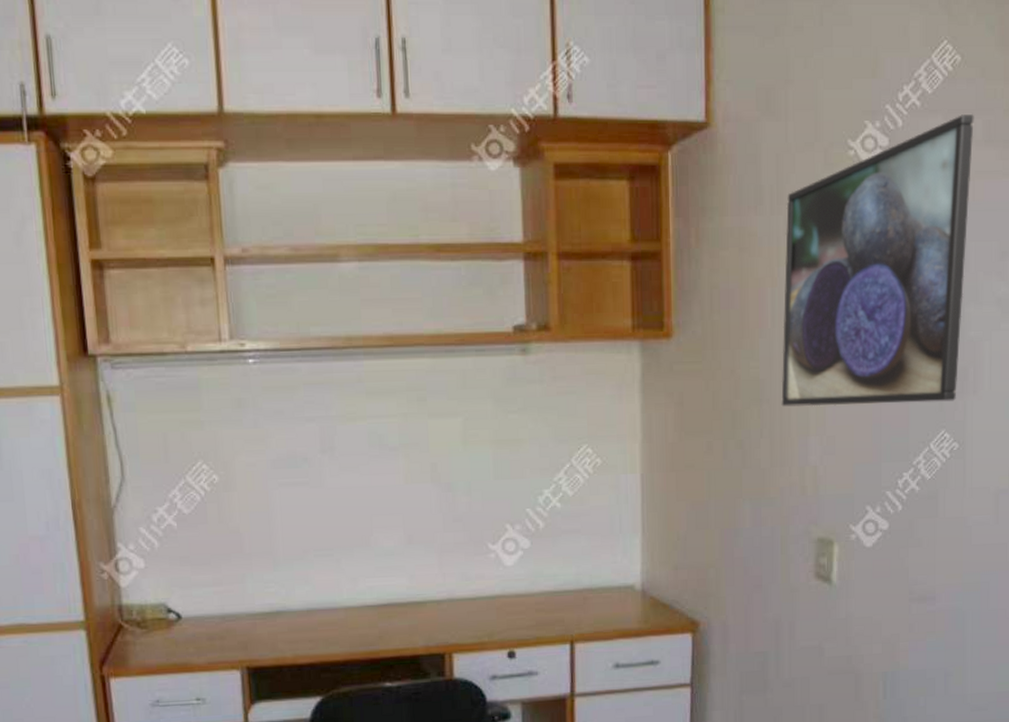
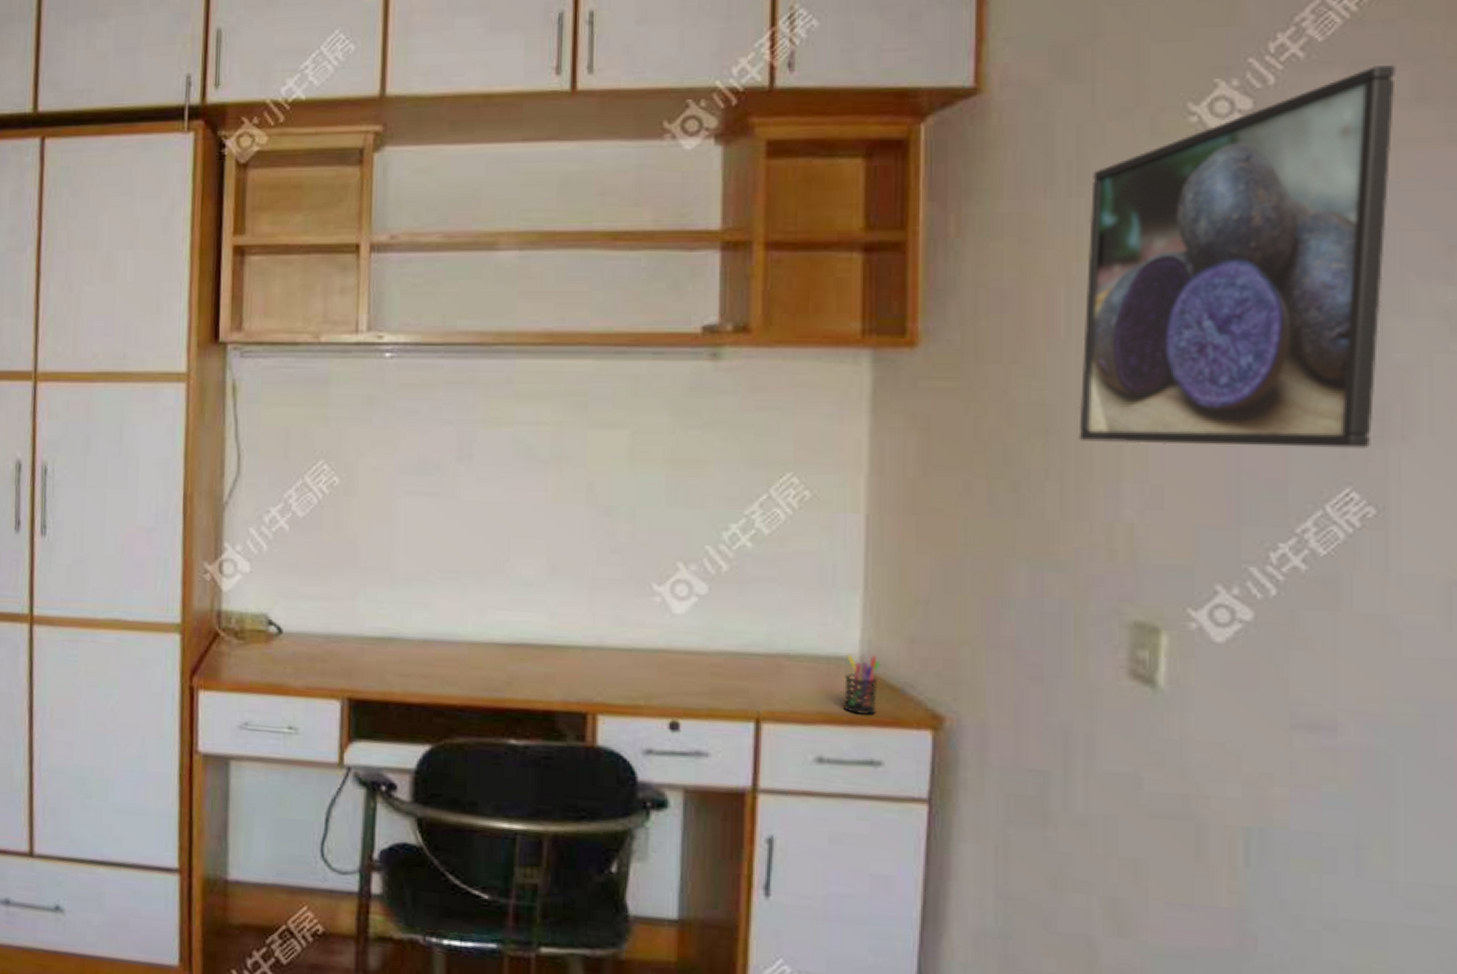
pen holder: none [631,582,656,628] -> present [844,654,881,715]

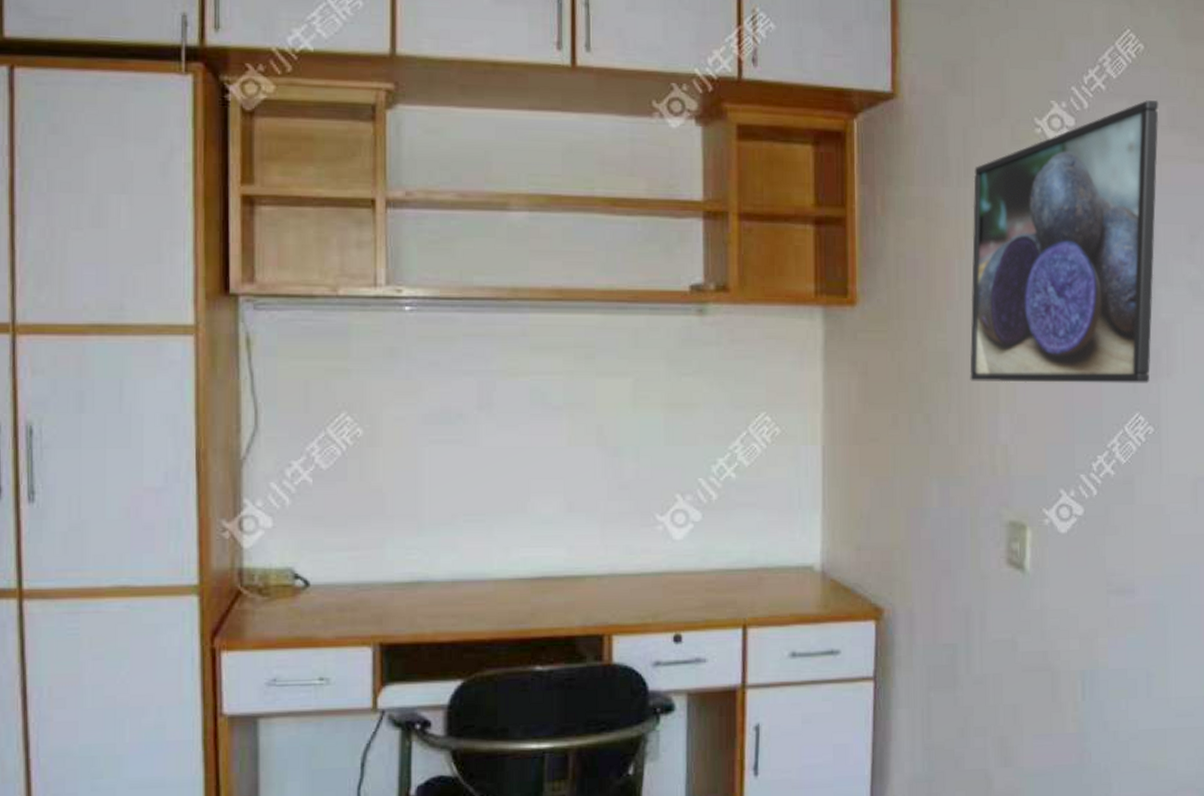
pen holder: present [844,654,881,715] -> none [810,563,837,613]

